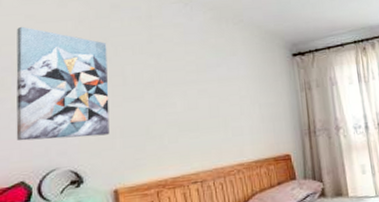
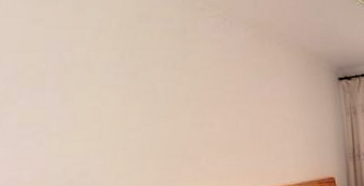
wall art: present [16,26,110,141] -> none [22,31,139,161]

